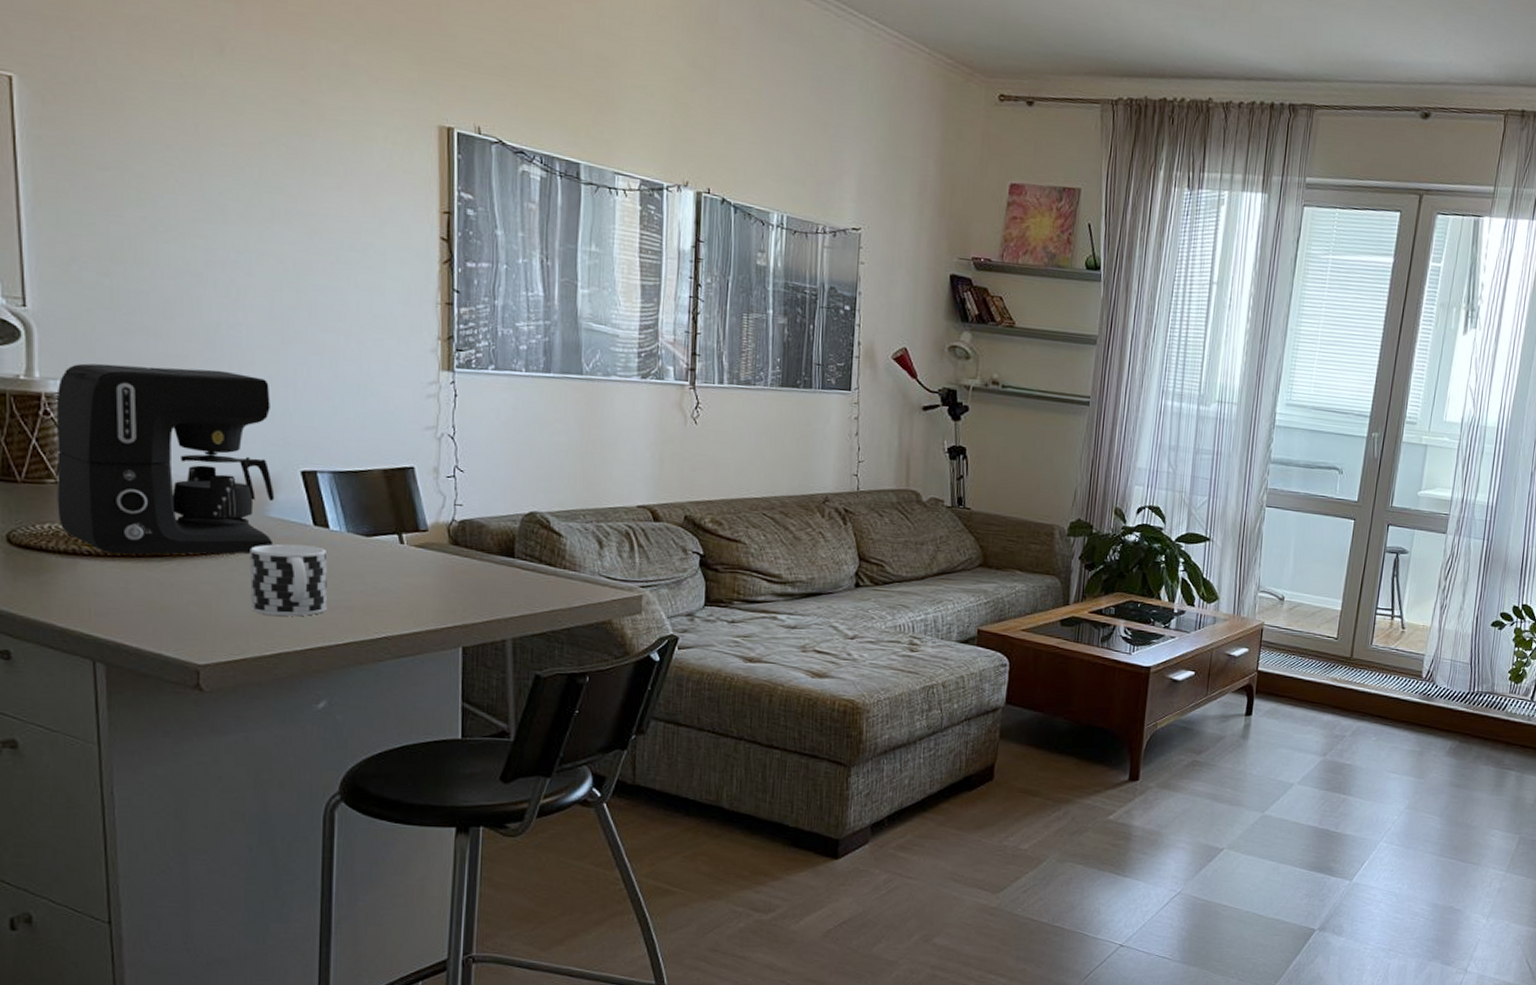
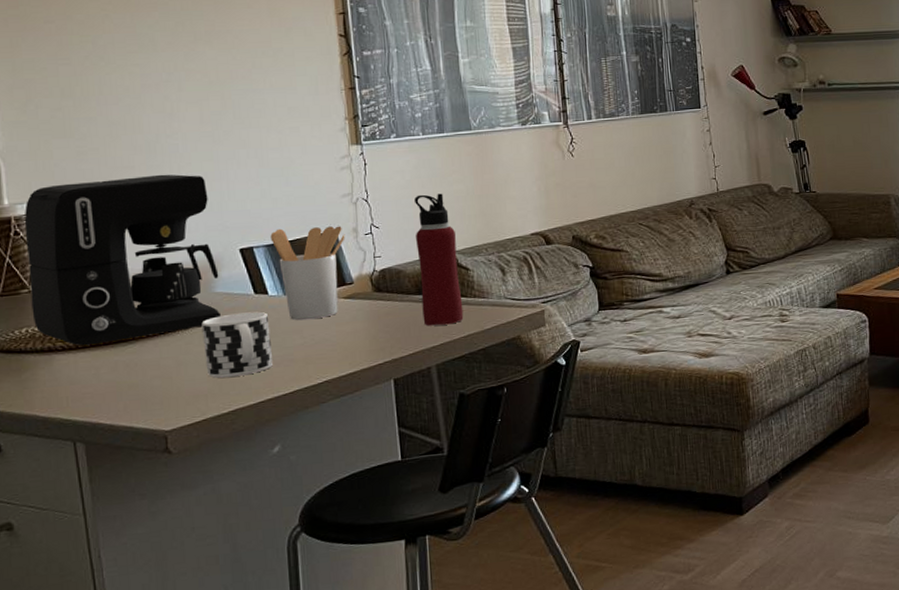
utensil holder: none [338,454,424,565] -> present [270,226,345,321]
water bottle: none [503,440,551,595] -> present [415,193,464,326]

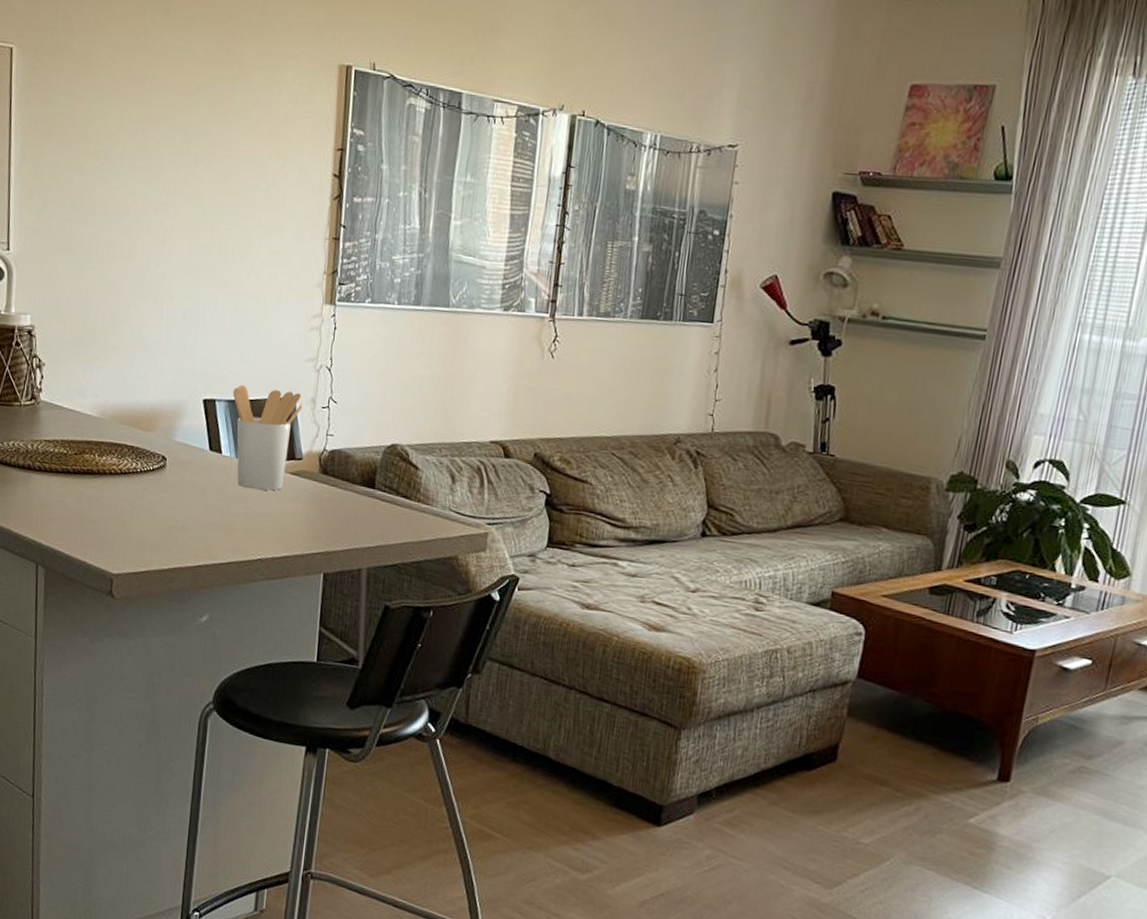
coffee maker: present [24,174,220,346] -> none [20,299,184,474]
cup: present [201,311,274,378] -> none [156,466,218,535]
water bottle: present [415,193,464,326] -> none [363,373,412,527]

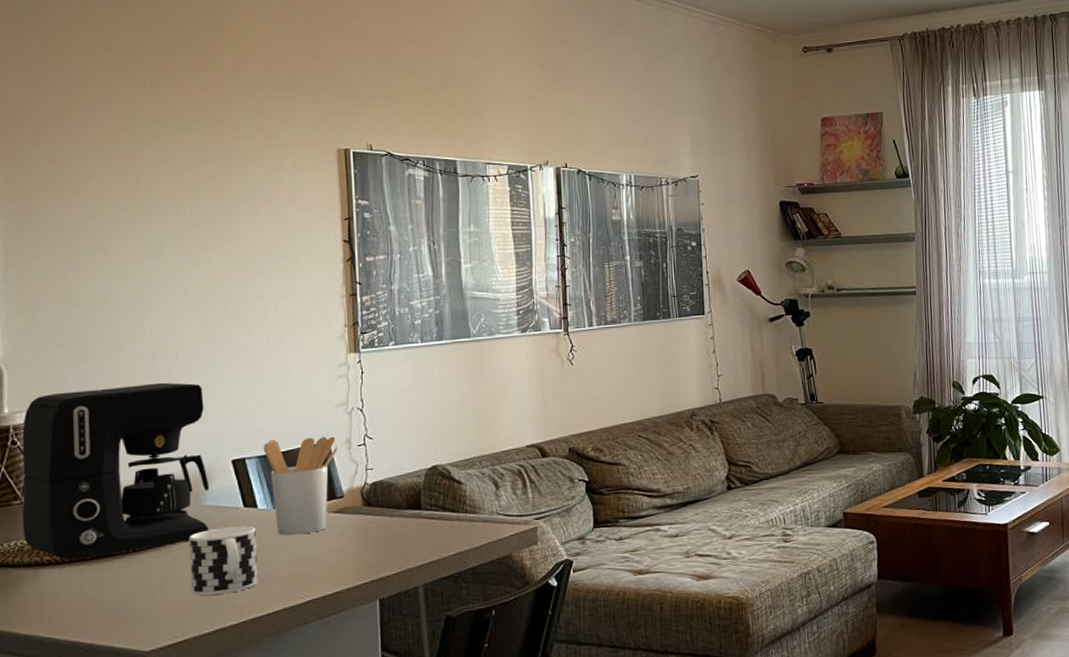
coffee maker: none [20,299,184,474] -> present [22,382,210,560]
cup: none [156,466,218,535] -> present [189,526,259,596]

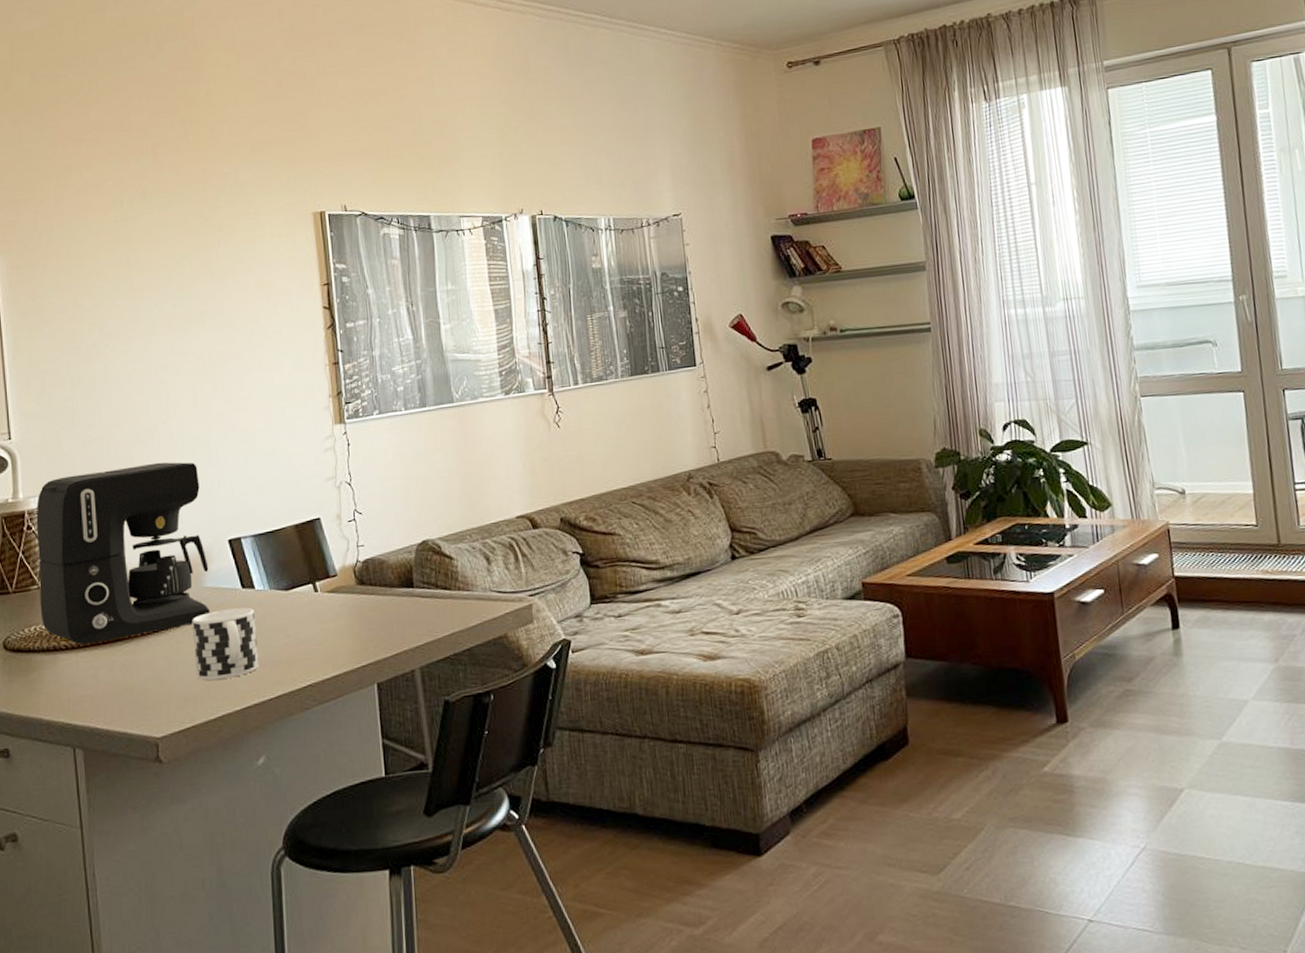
utensil holder: present [263,436,338,536] -> none [257,512,329,618]

